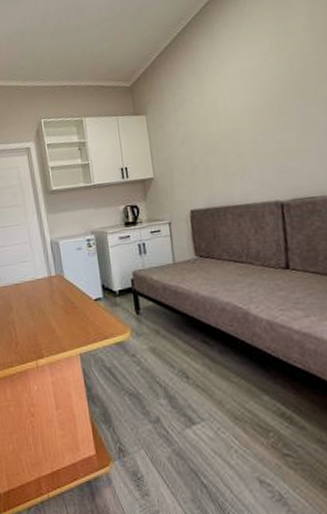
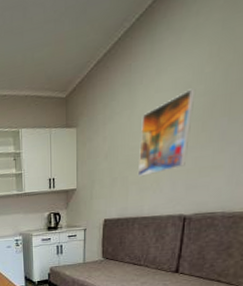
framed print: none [214,75,270,163] -> present [137,88,196,177]

